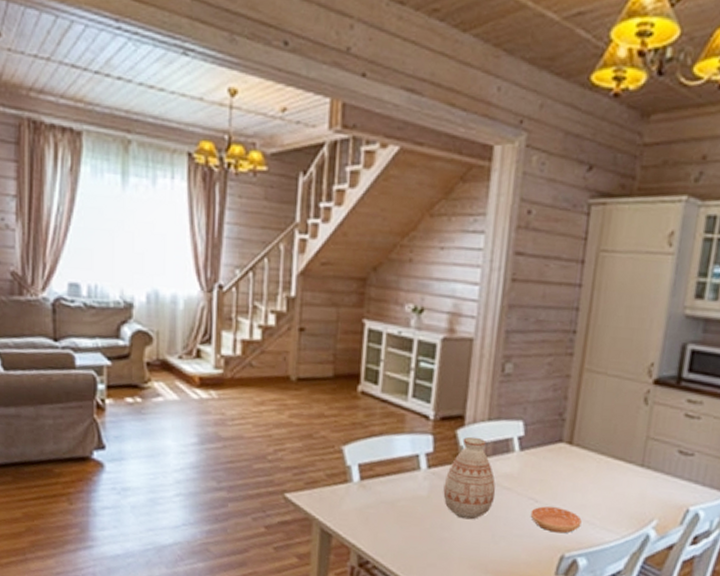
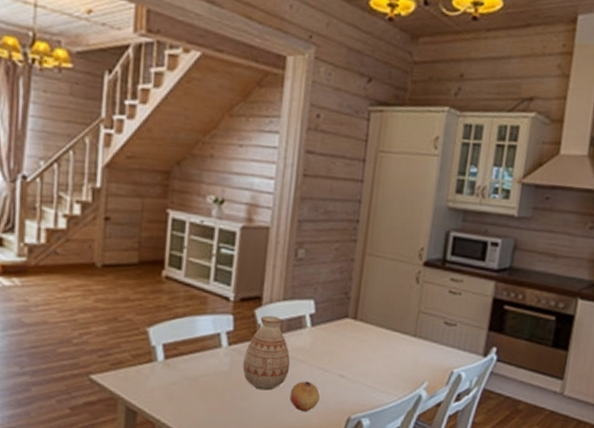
fruit: none [495,511,529,545] -> present [290,381,320,411]
saucer: present [530,506,582,534] -> none [321,375,365,398]

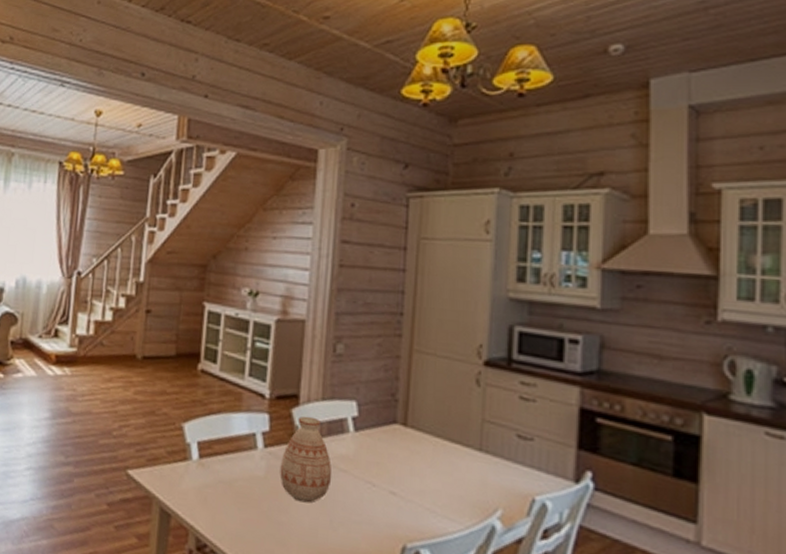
fruit: present [290,381,320,411] -> none [333,495,368,533]

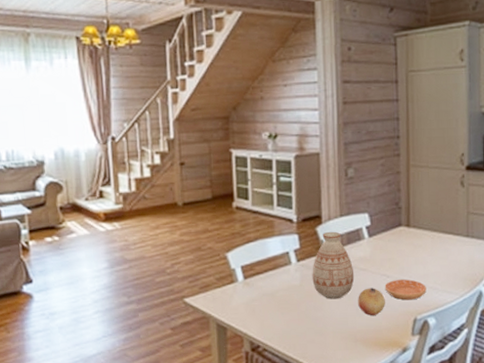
fruit: none [333,495,368,533] -> present [358,288,385,315]
saucer: none [368,490,422,522] -> present [385,279,426,300]

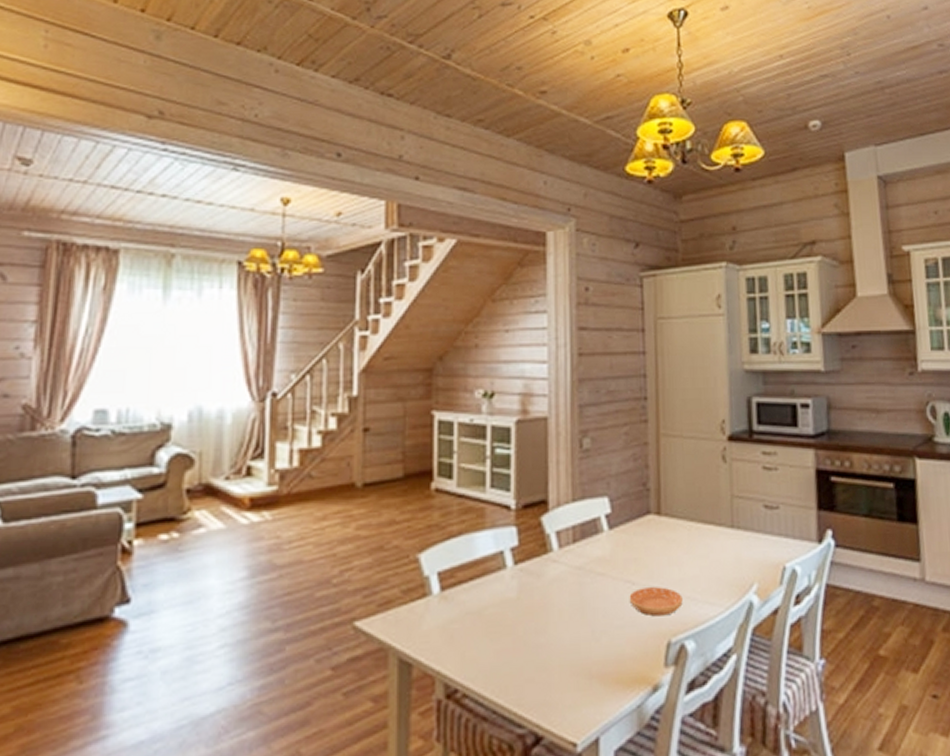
vase: present [312,231,355,300] -> none [534,521,590,618]
fruit: present [358,288,385,315] -> none [594,599,630,639]

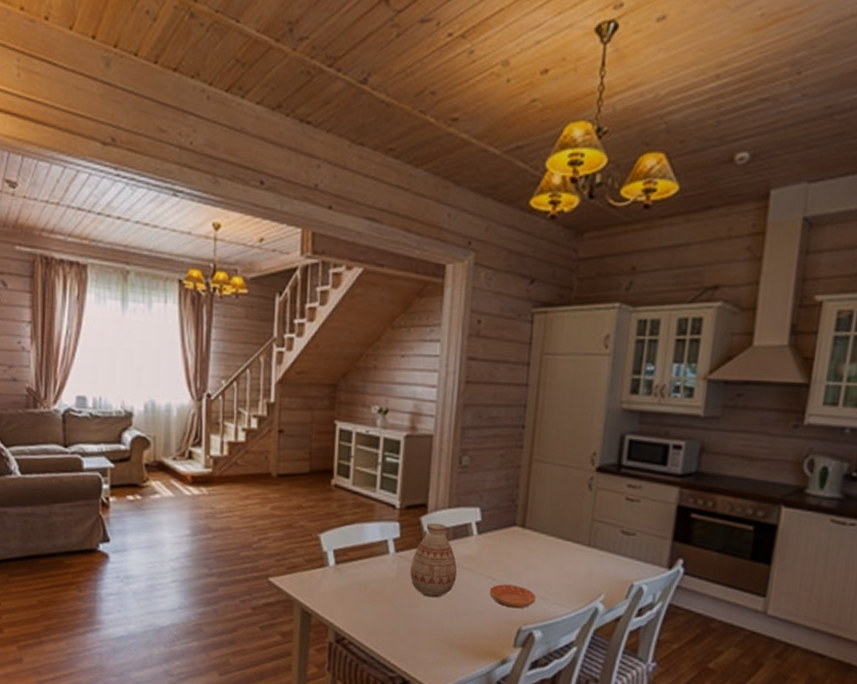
vase: none [534,521,590,618] -> present [410,522,458,598]

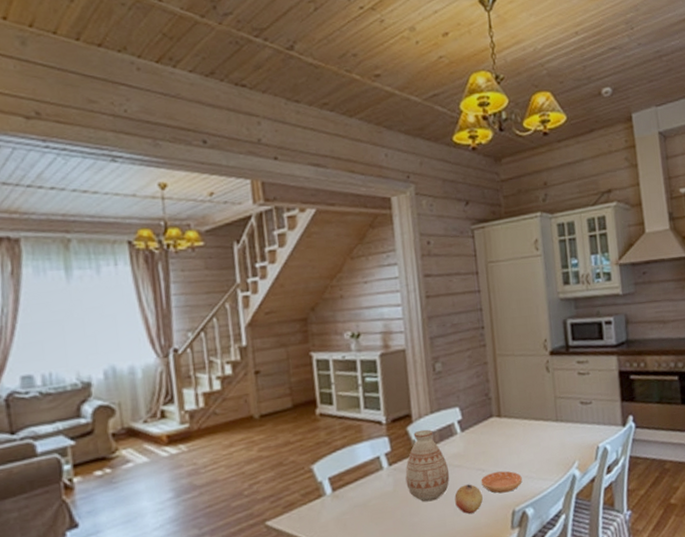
fruit: none [458,589,489,620] -> present [454,484,483,514]

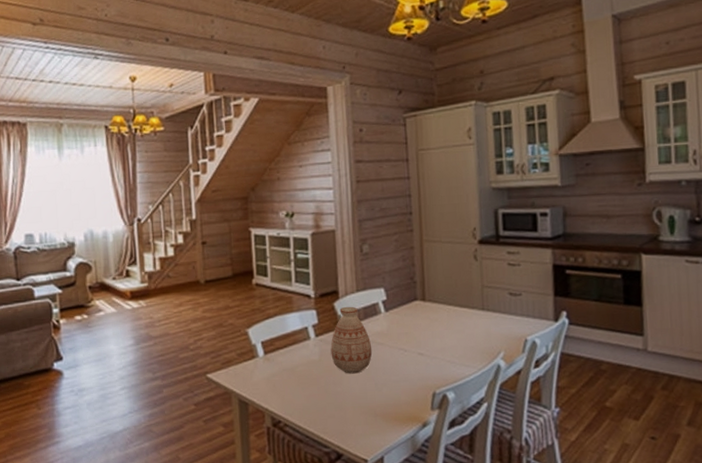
fruit: present [454,484,483,514] -> none [376,362,404,390]
saucer: present [481,471,522,494] -> none [402,353,444,375]

